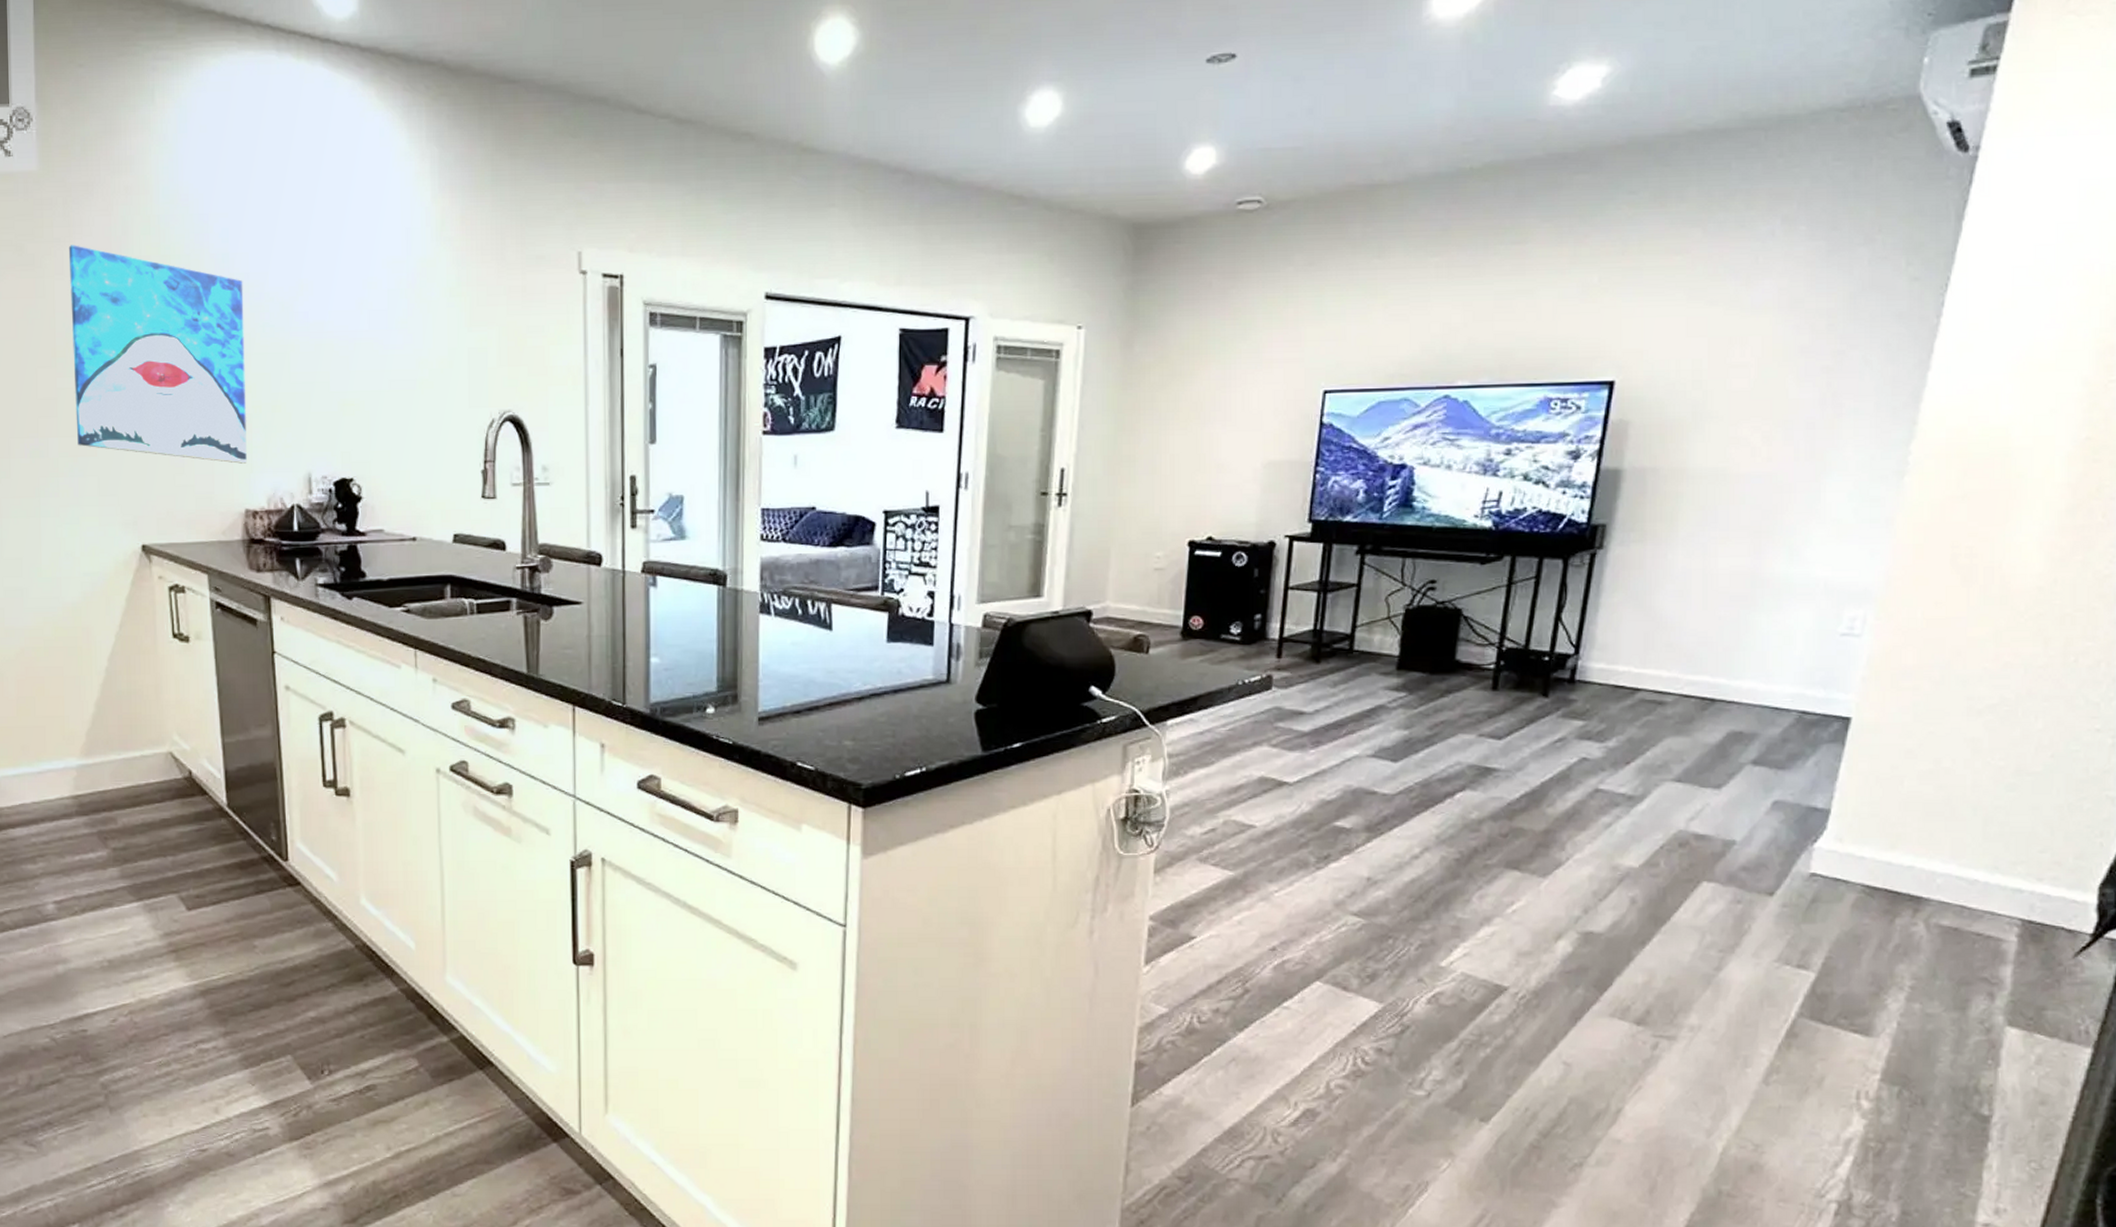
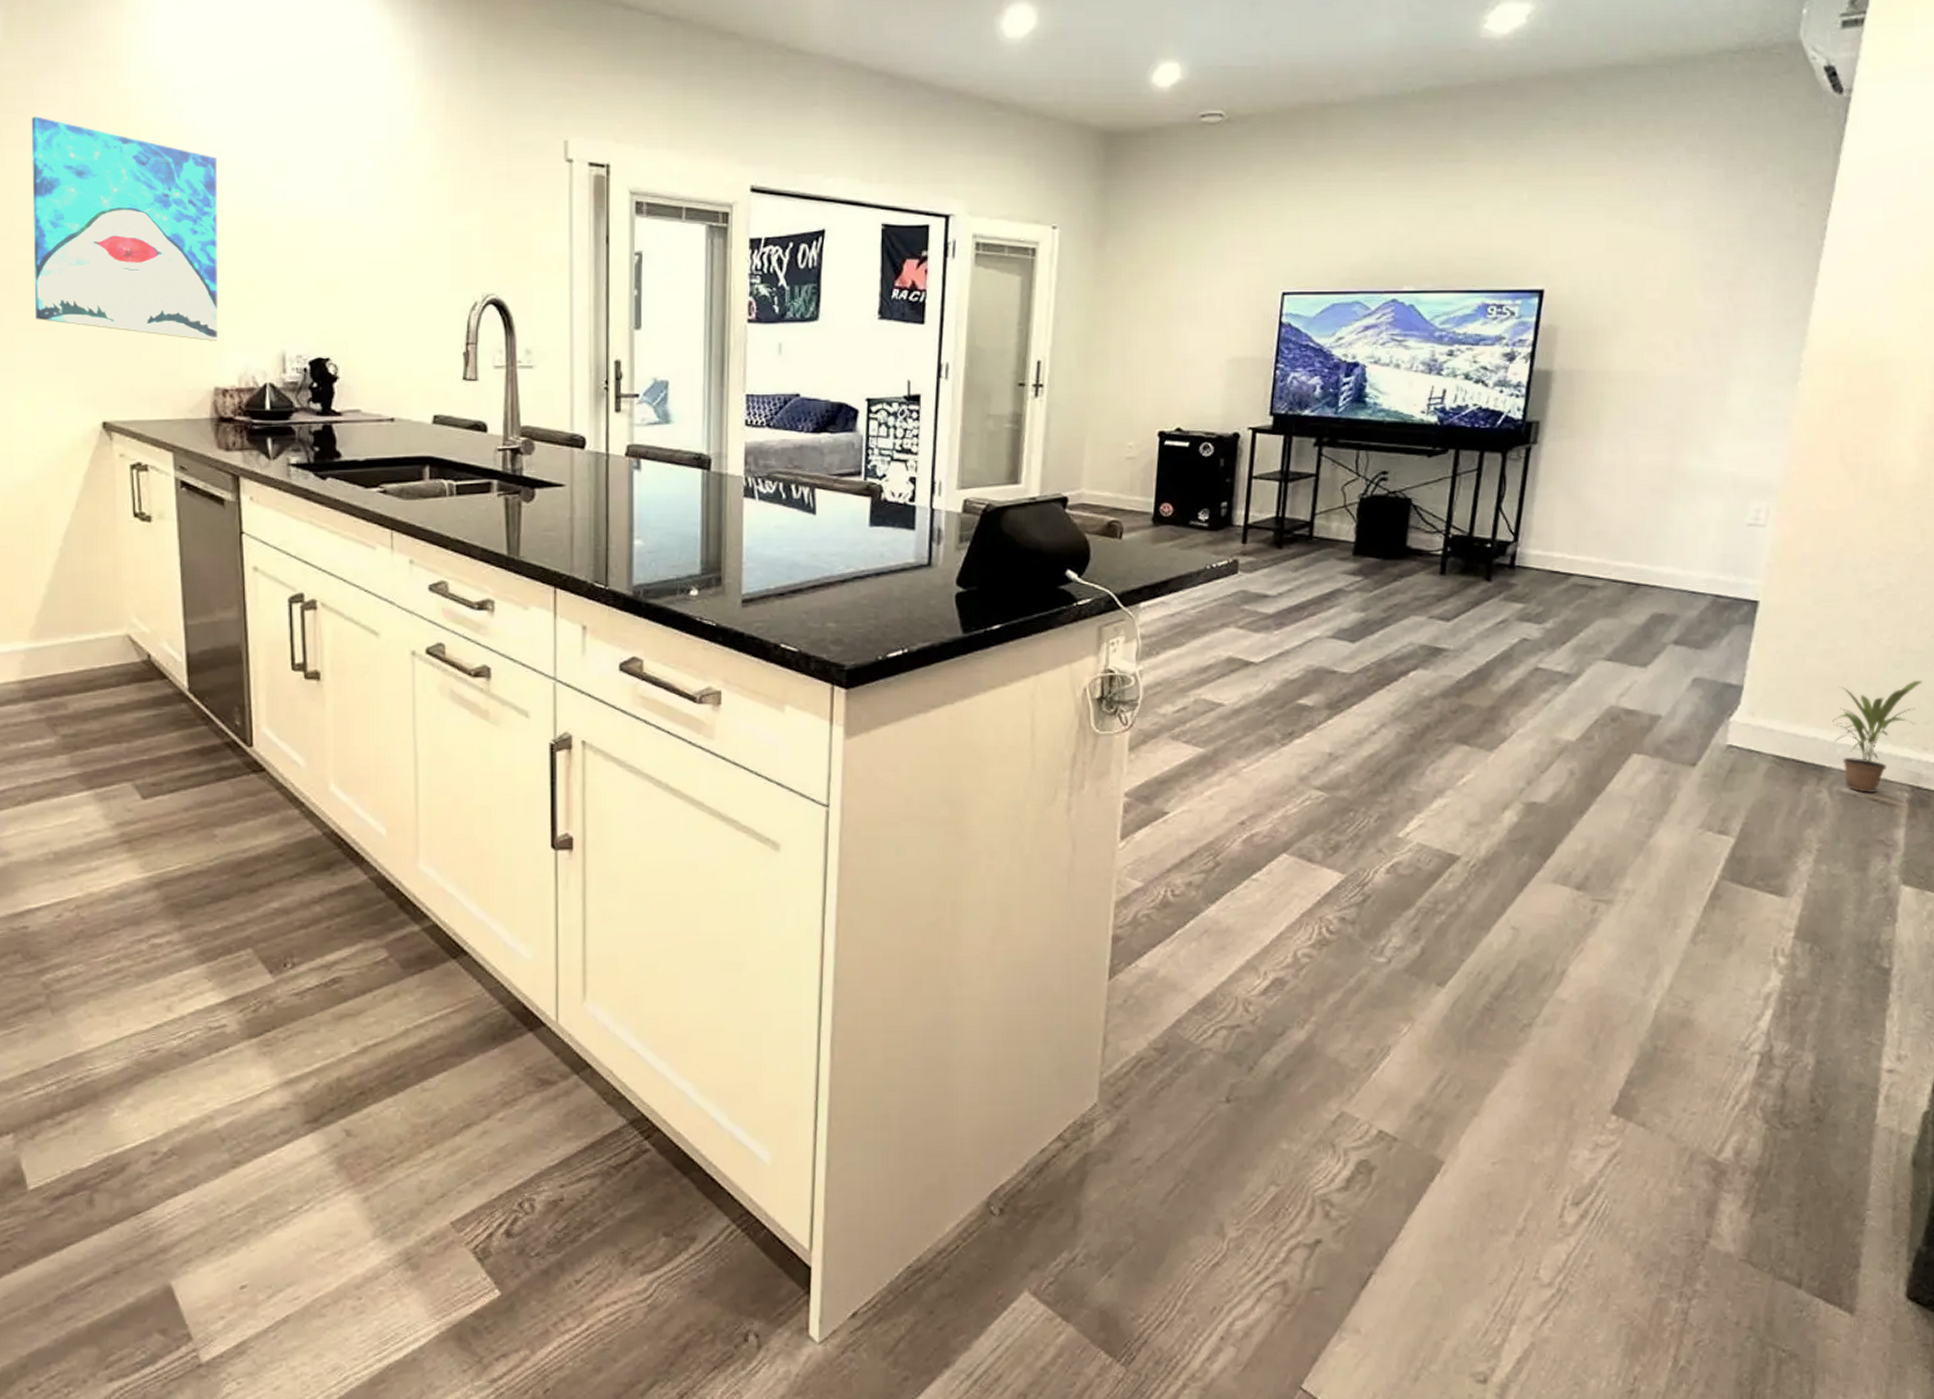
potted plant: none [1932,804,2040,926] -> present [1832,680,1923,793]

